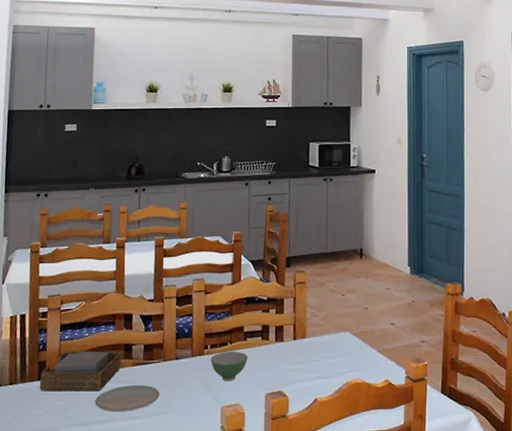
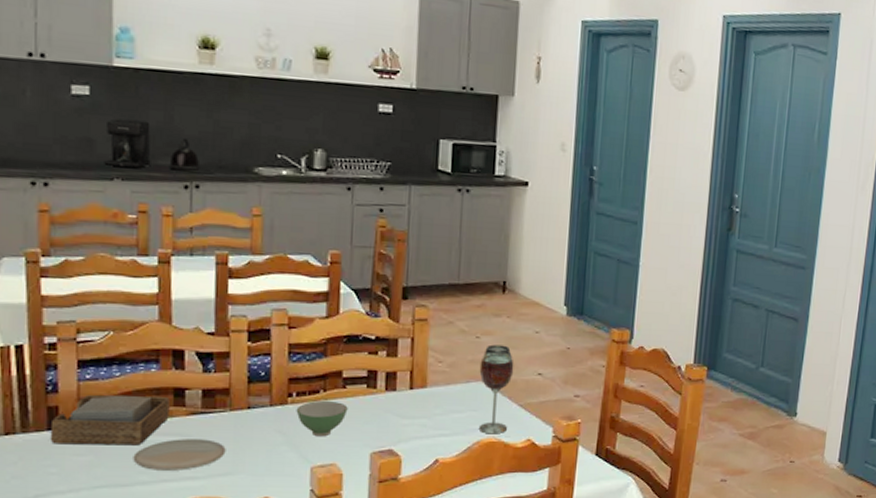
coffee maker: none [83,145,114,180] -> present [104,119,151,169]
wineglass: none [345,300,372,376] -> present [478,344,514,434]

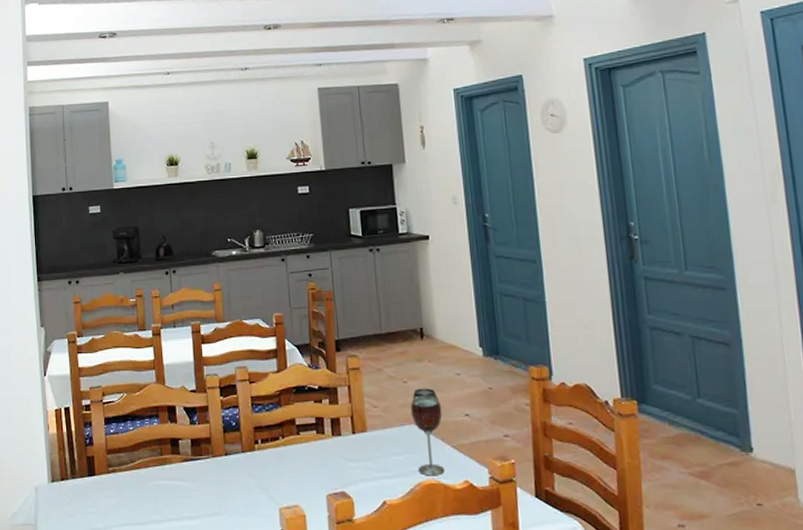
napkin holder: present [50,394,170,446] -> none [89,445,169,489]
plate: present [133,439,226,471] -> none [146,483,212,511]
bowl: present [296,400,348,437] -> none [262,446,303,480]

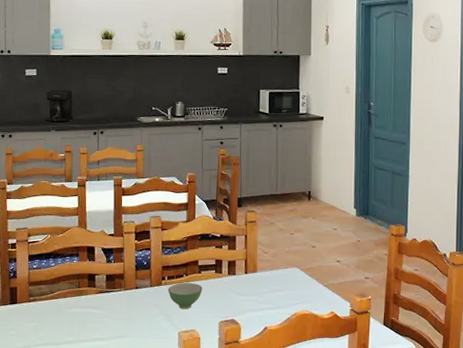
kettle: present [154,235,175,261] -> none [84,100,104,123]
bowl: none [262,446,303,480] -> present [168,282,203,310]
wineglass: present [410,388,444,476] -> none [294,239,319,308]

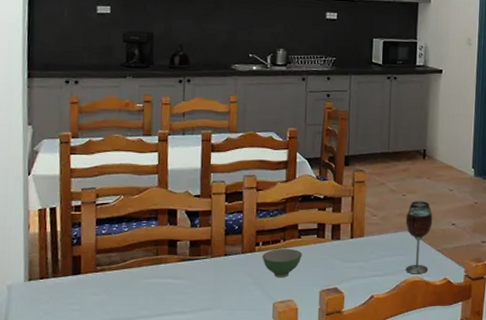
kettle: none [84,100,104,123] -> present [168,43,191,69]
wineglass: none [294,239,319,308] -> present [405,201,433,274]

